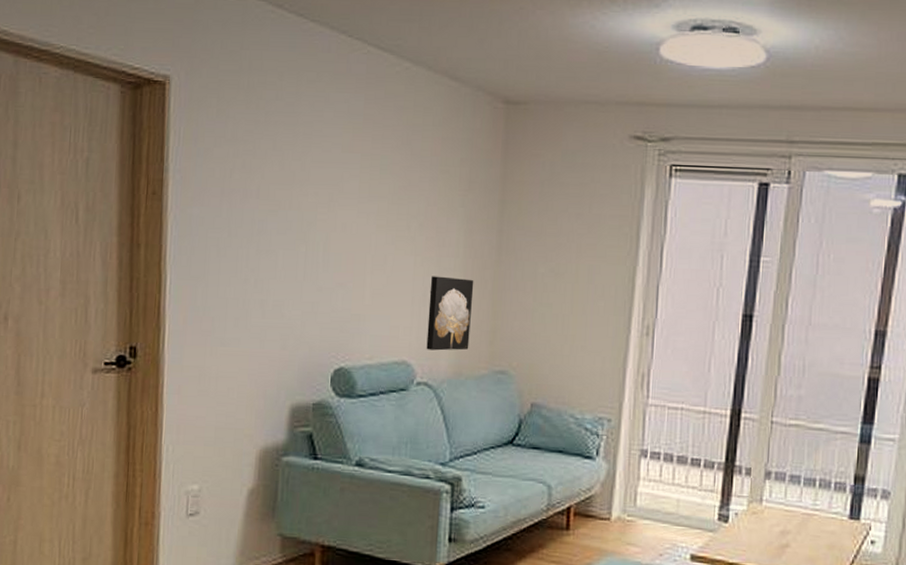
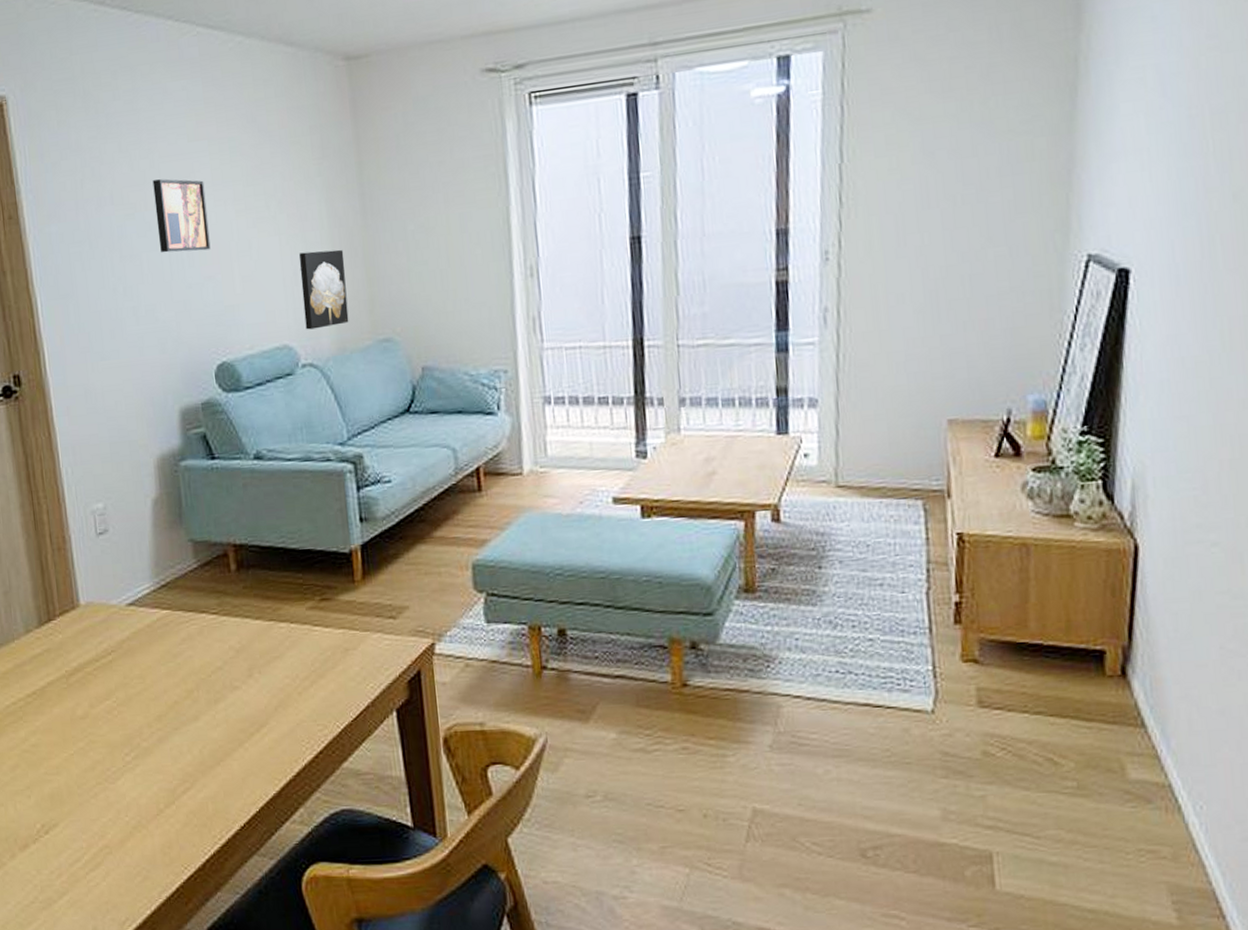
wall art: none [297,182,351,258] -> present [152,179,211,253]

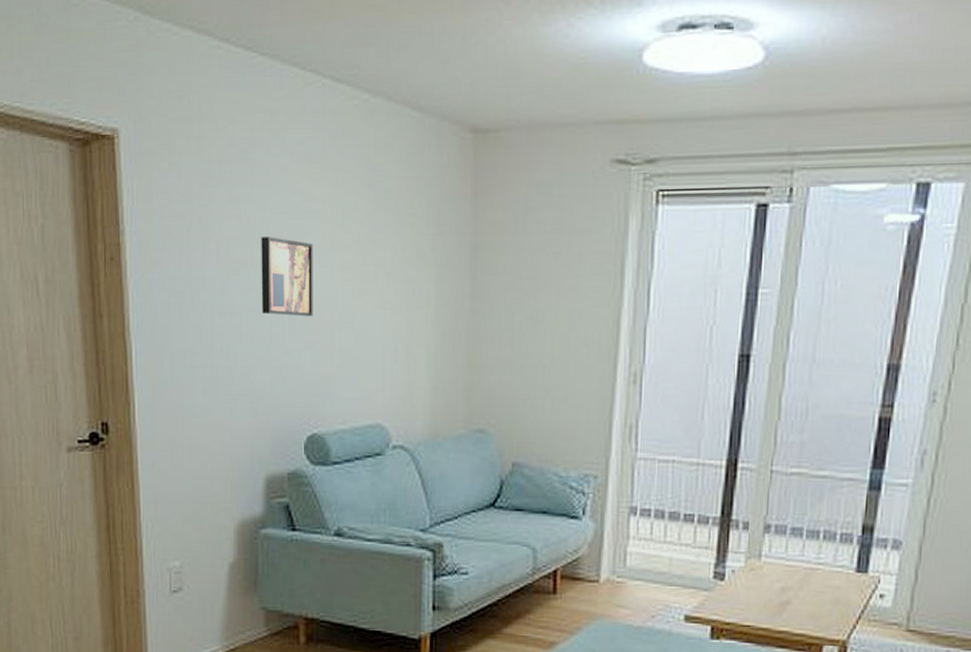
wall art: present [299,249,349,330] -> none [400,331,448,411]

